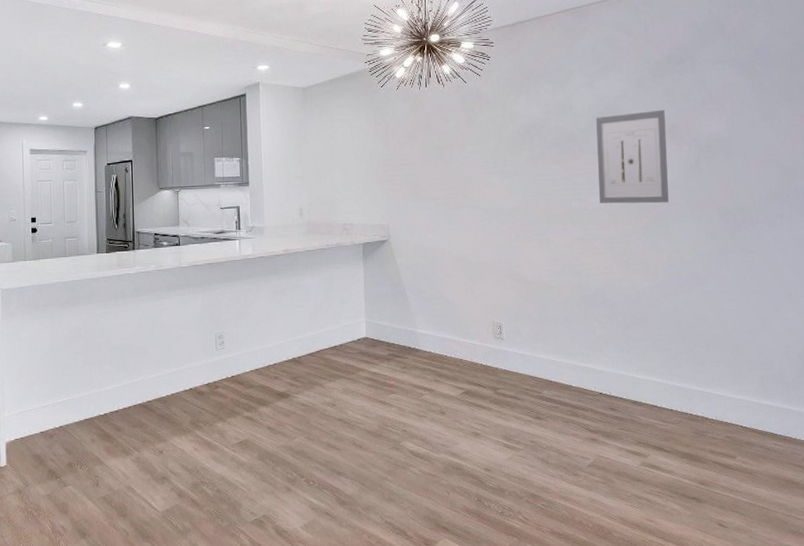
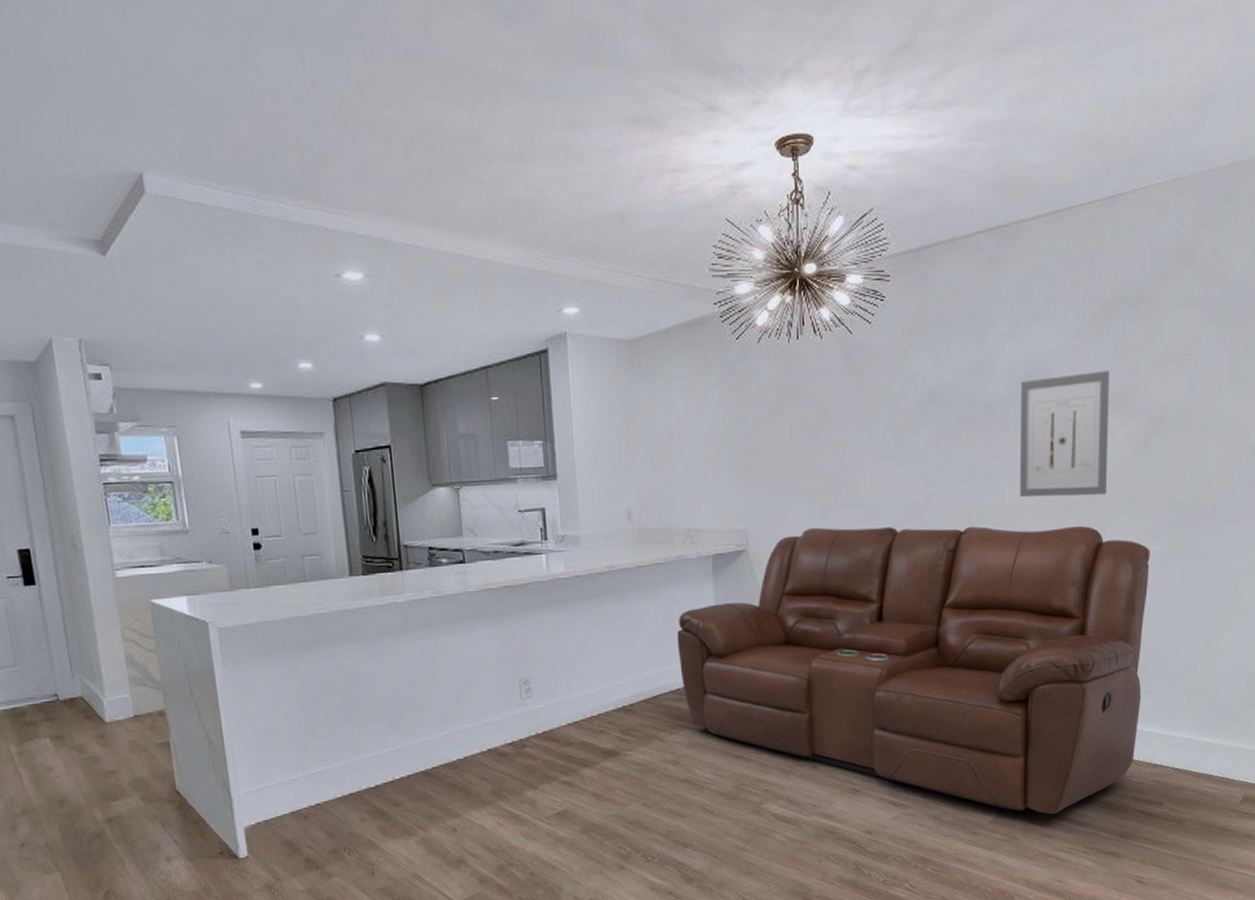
sofa: none [335,224,710,462] -> present [677,526,1150,815]

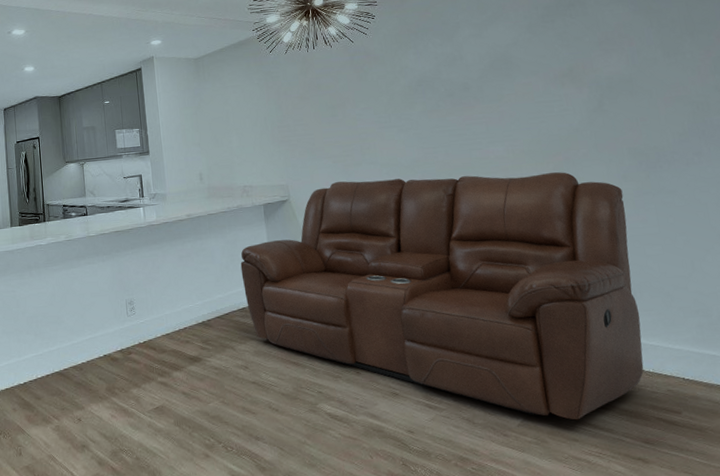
wall art: present [1019,370,1109,498] -> none [488,54,574,152]

